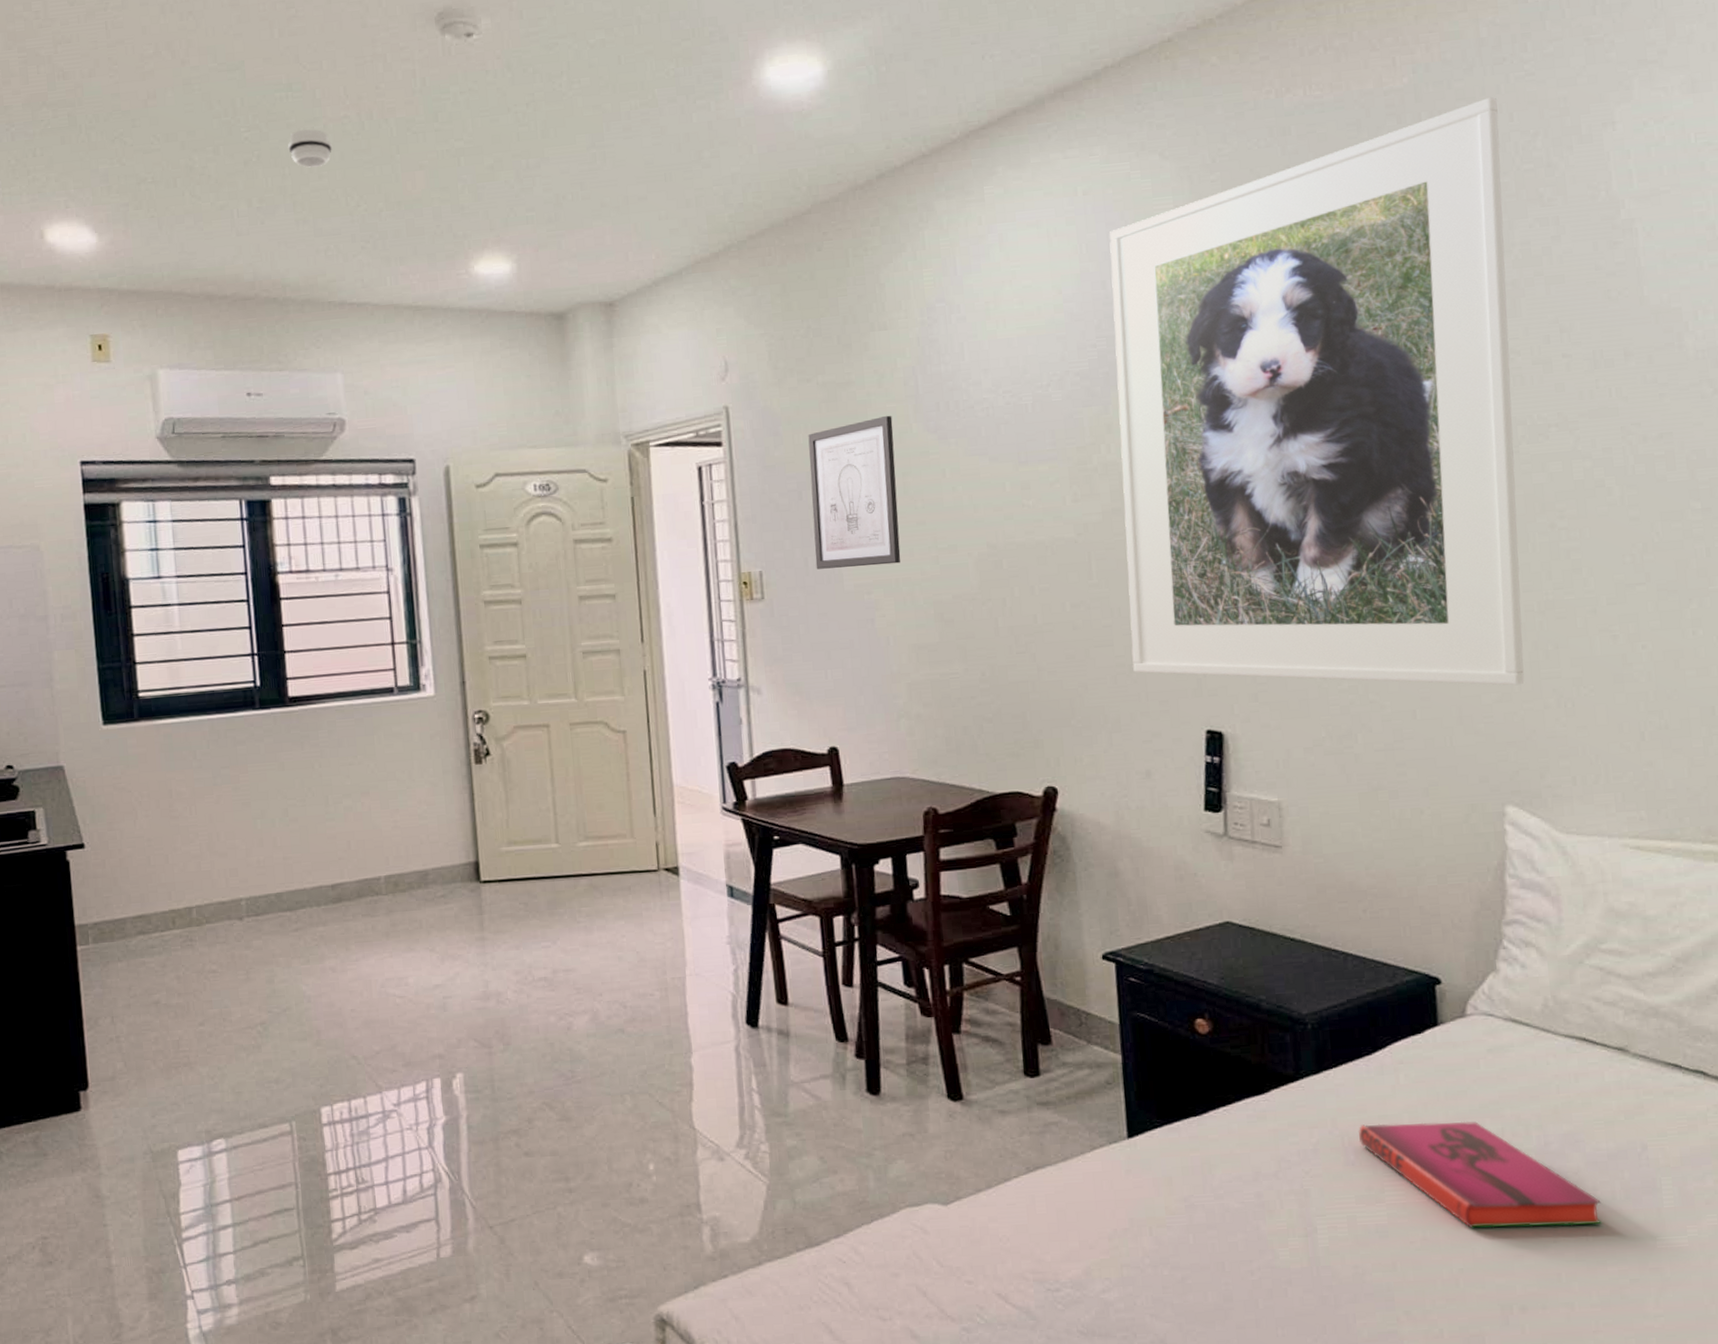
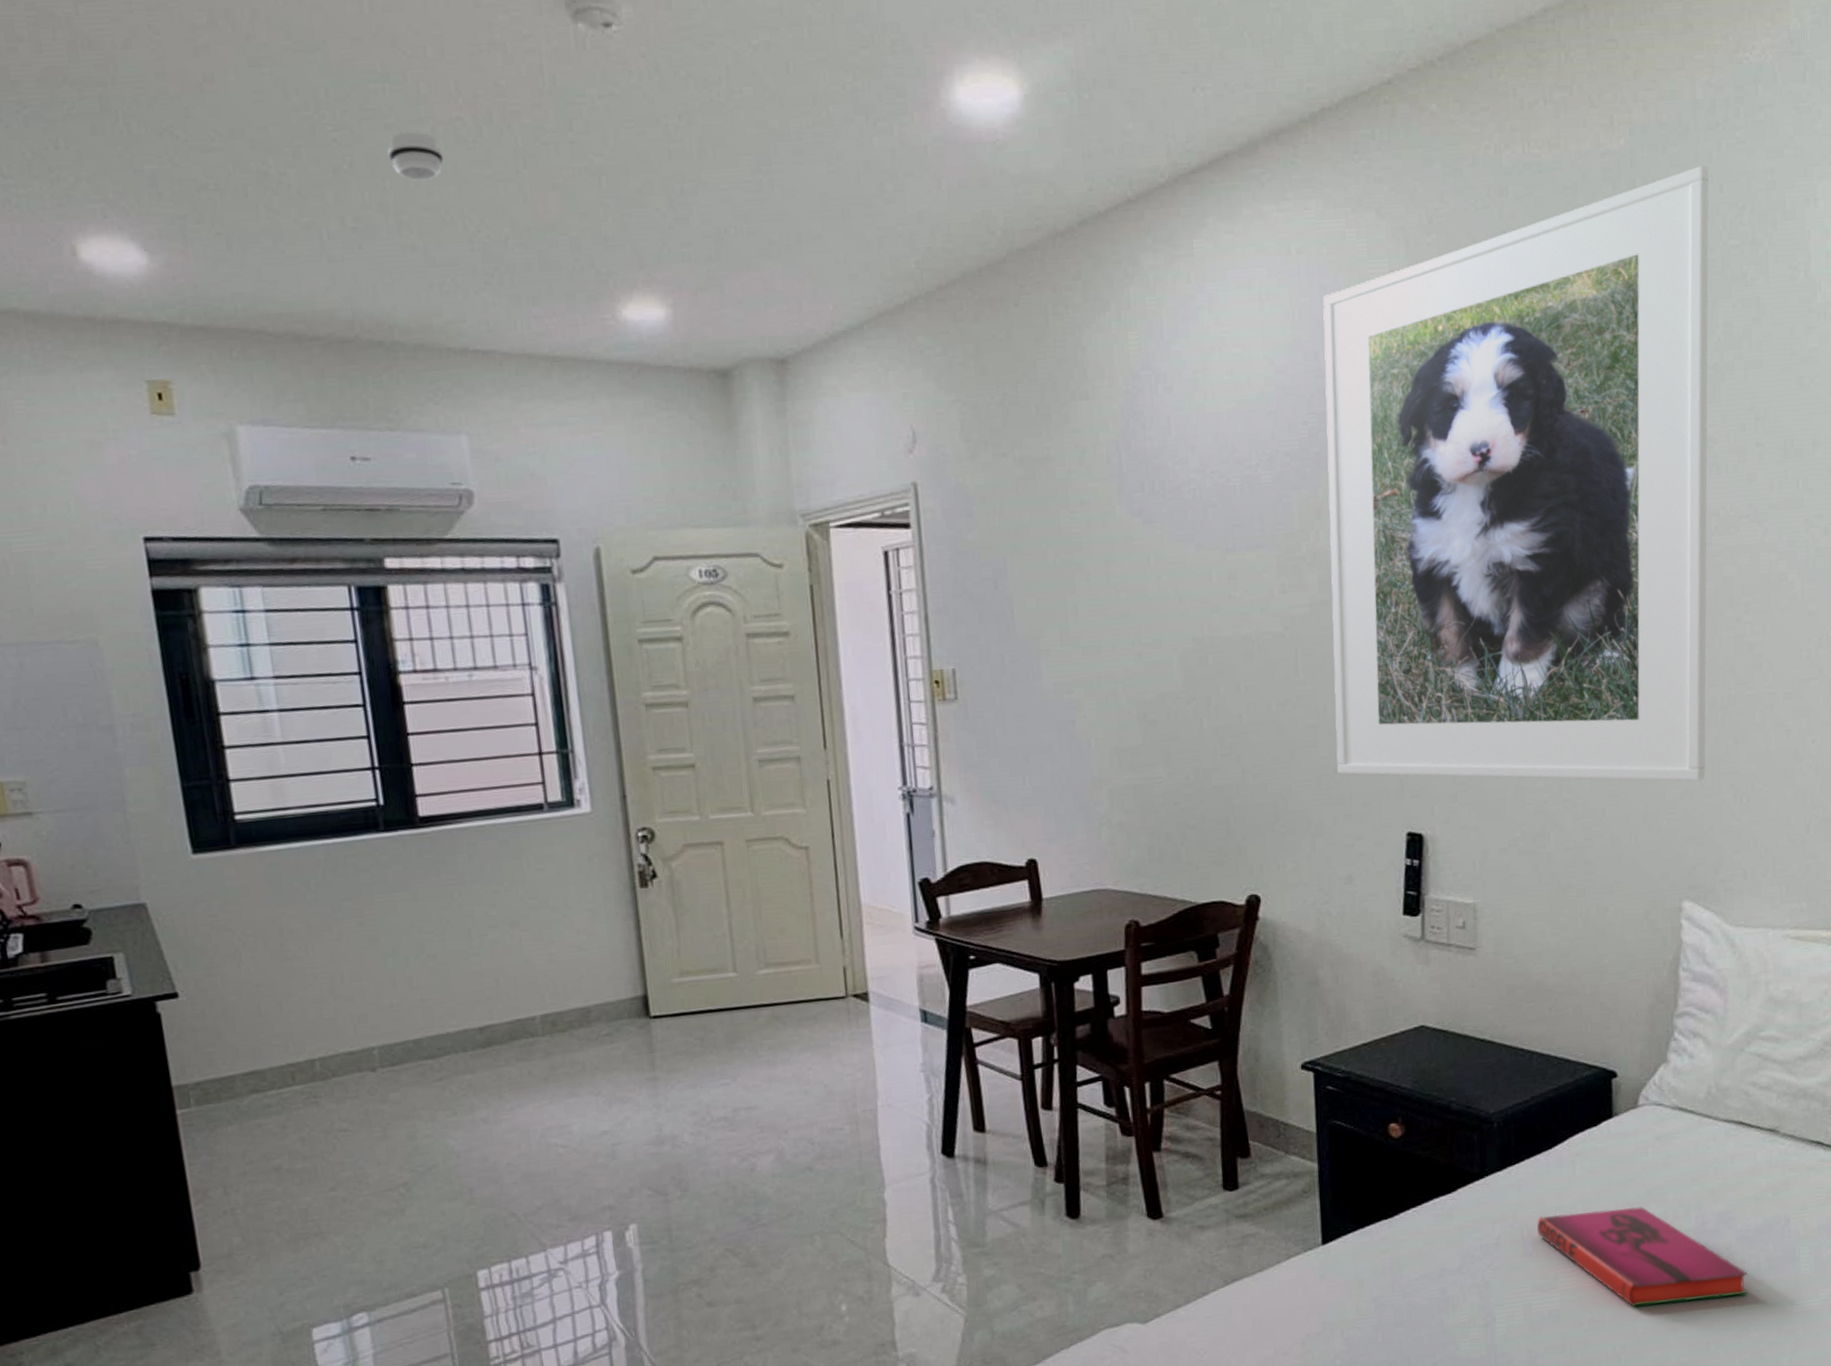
wall art: present [808,415,901,569] -> none [1004,495,1103,667]

